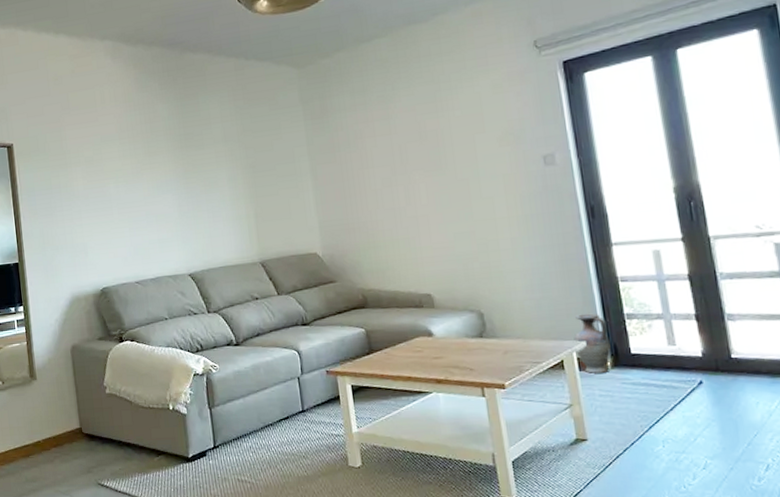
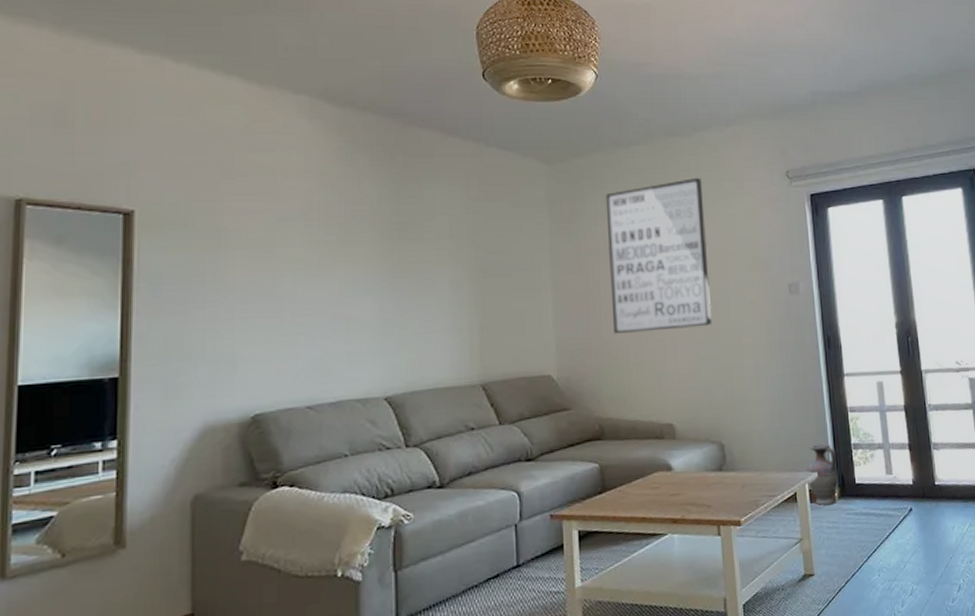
wall art: none [352,60,463,214] -> present [605,177,712,334]

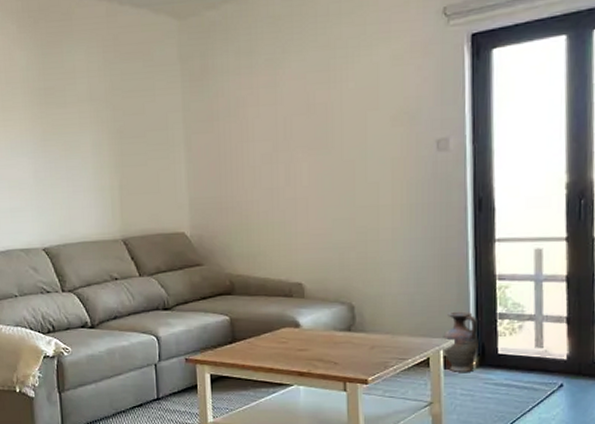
wall art: present [605,177,712,334] -> none [237,22,348,194]

